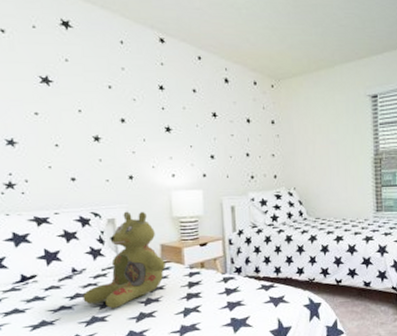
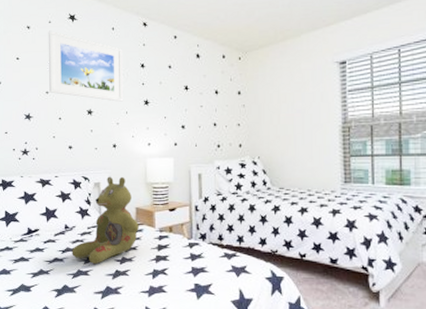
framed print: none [32,37,140,128] -> present [48,30,124,102]

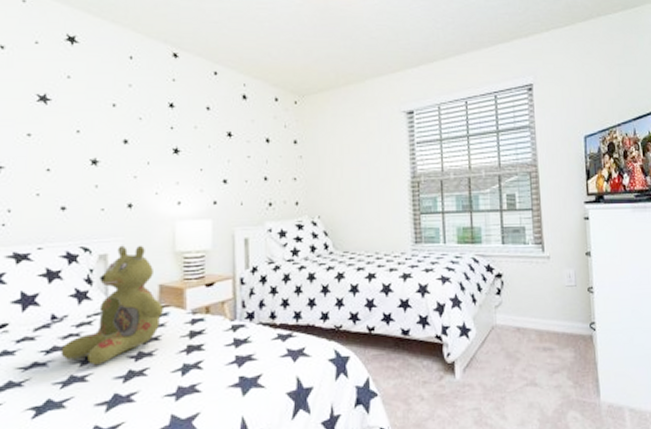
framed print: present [48,30,124,102] -> none [32,53,145,149]

